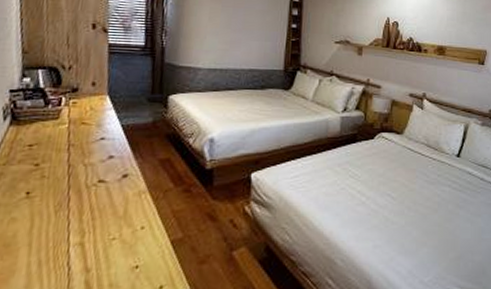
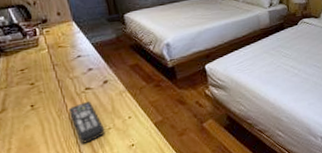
remote control: none [70,199,108,254] -> present [69,101,105,144]

